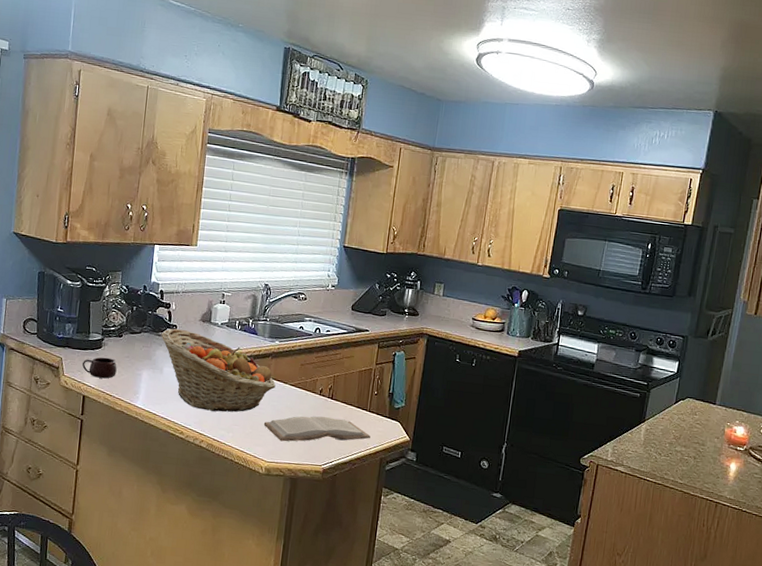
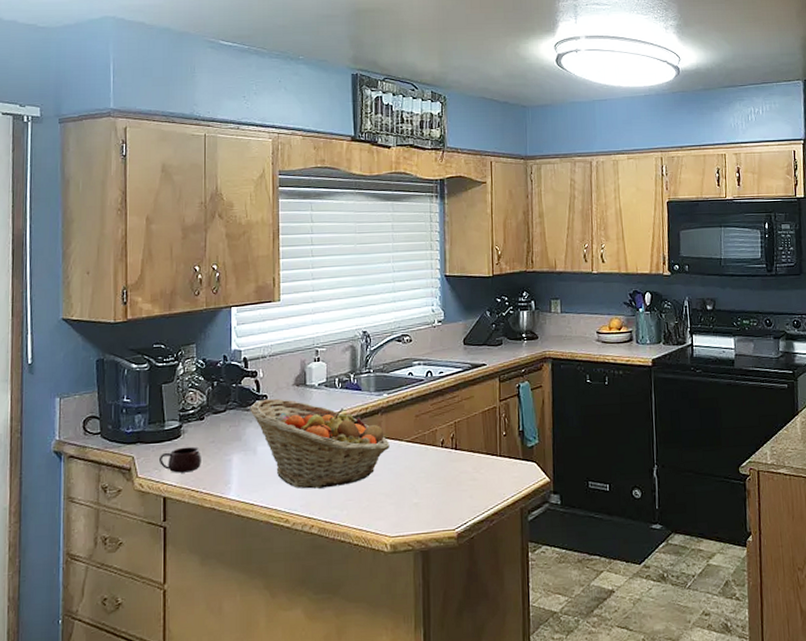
book: present [264,416,370,442] -> none [383,470,506,510]

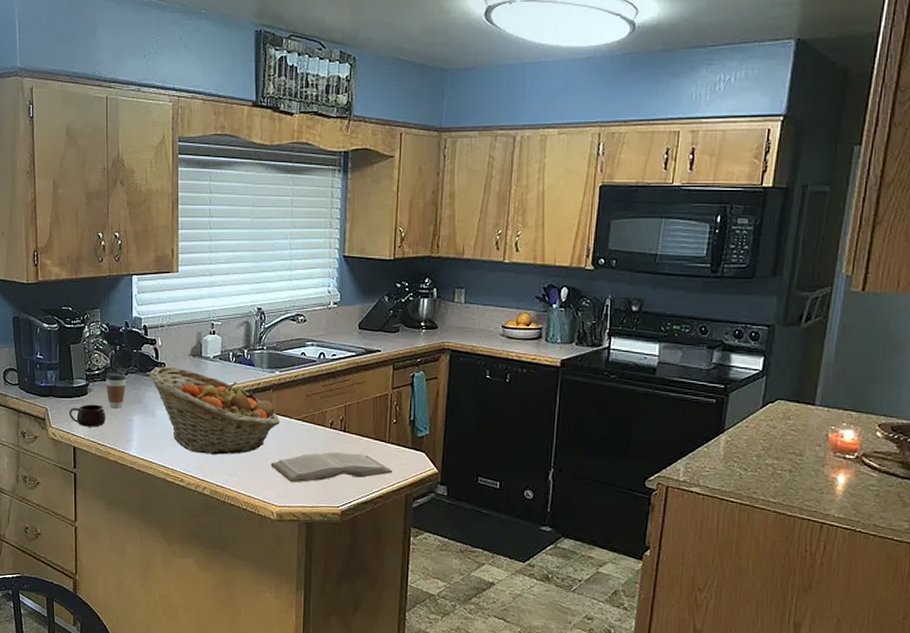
coffee cup: none [202,409,224,448] -> present [106,372,126,408]
book: none [383,470,506,510] -> present [271,452,392,483]

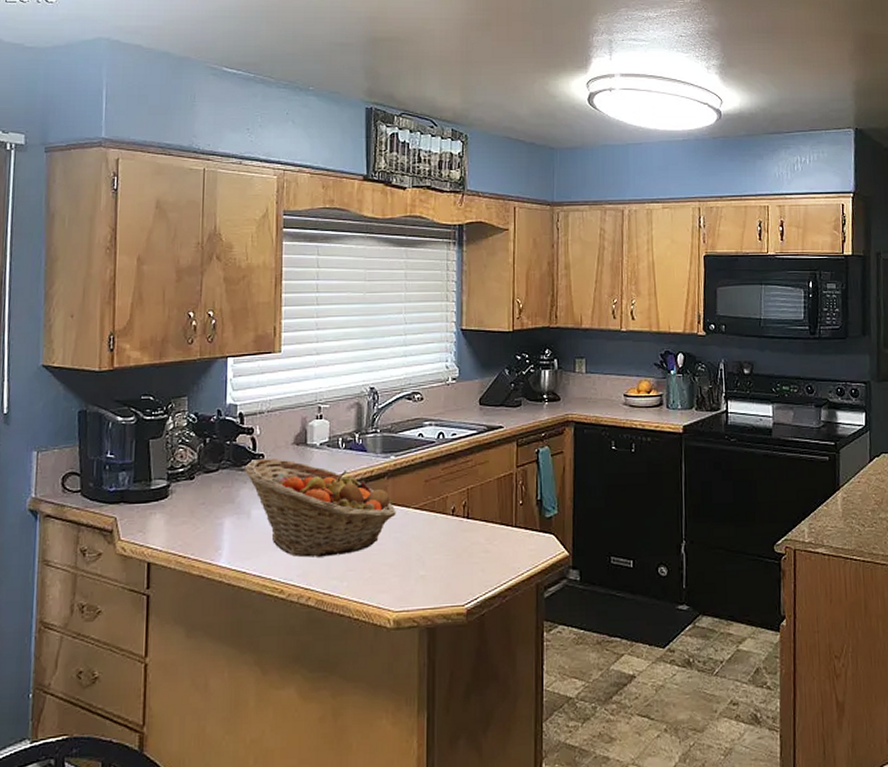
mug: present [68,404,106,427] -> none [143,508,190,537]
coffee cup: present [106,372,126,408] -> none [191,468,217,511]
book: present [271,452,392,483] -> none [387,542,521,583]

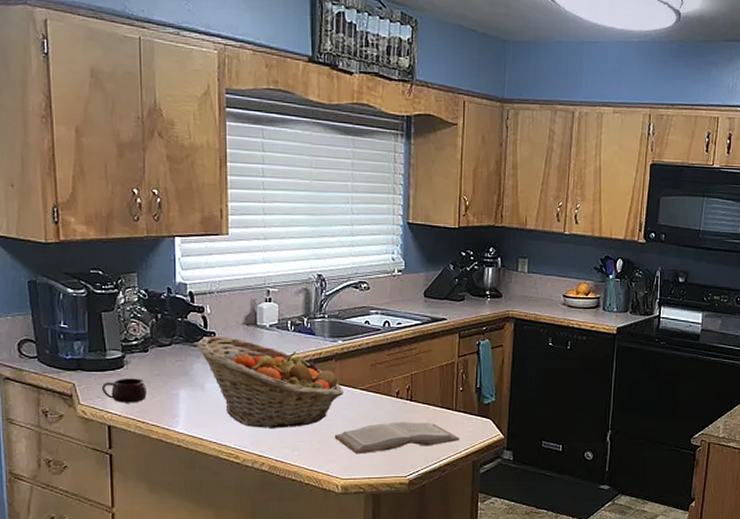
mug: none [143,508,190,537] -> present [101,378,147,403]
book: none [387,542,521,583] -> present [335,422,459,455]

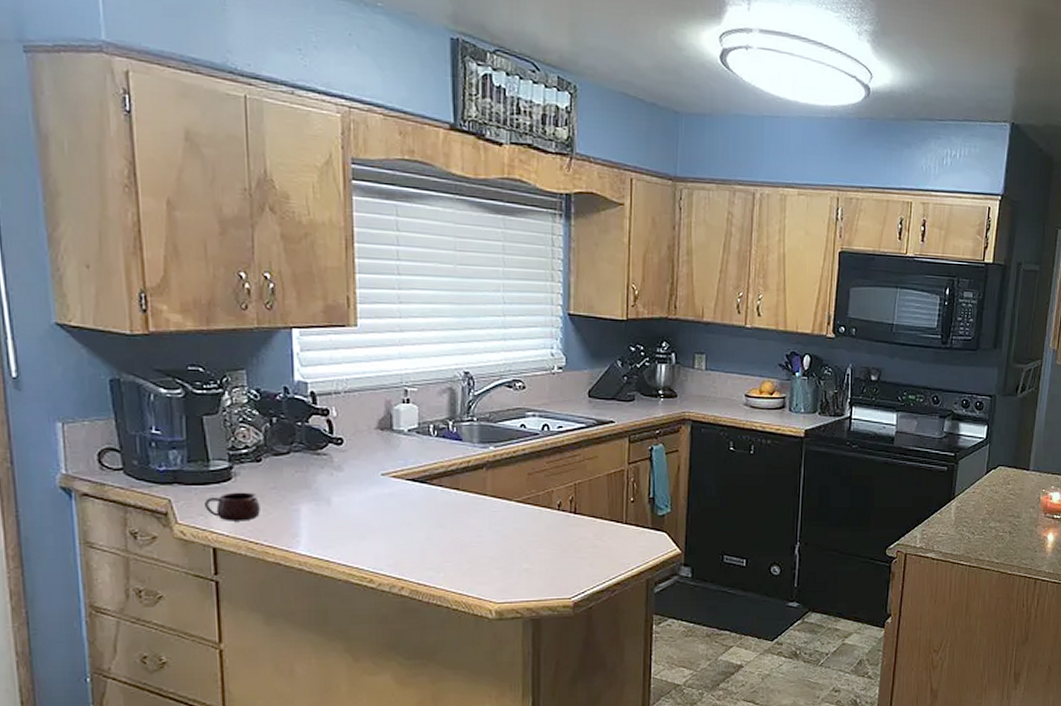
fruit basket: present [197,335,343,428] -> none [320,442,496,547]
book: present [335,422,459,455] -> none [487,537,631,575]

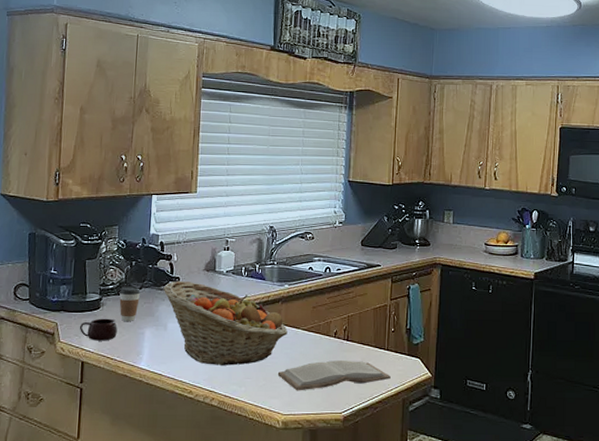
coffee cup: none [258,450,288,495] -> present [119,286,140,321]
fruit basket: none [320,442,496,547] -> present [163,280,288,366]
book: none [487,537,631,575] -> present [278,360,391,391]

